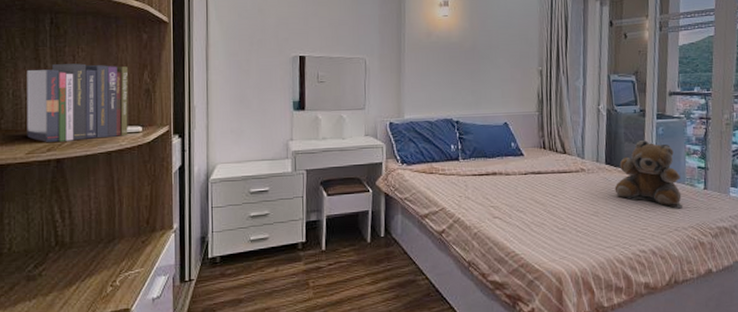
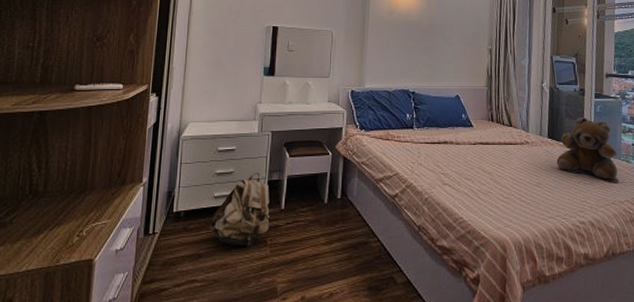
books: present [27,63,128,143] -> none [15,24,115,96]
backpack: none [246,213,312,290] -> present [208,172,271,247]

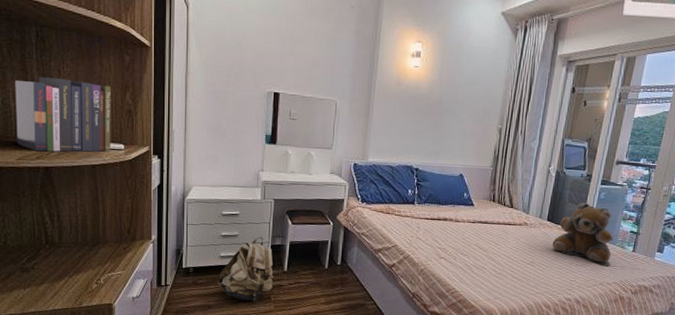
books: none [15,24,115,96] -> present [15,77,111,152]

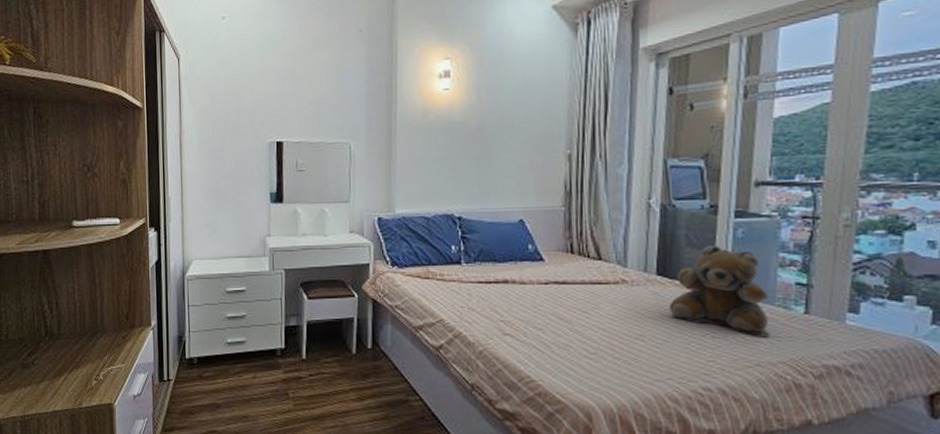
books: present [15,77,111,152] -> none [15,153,107,234]
backpack: present [216,237,274,302] -> none [223,317,291,400]

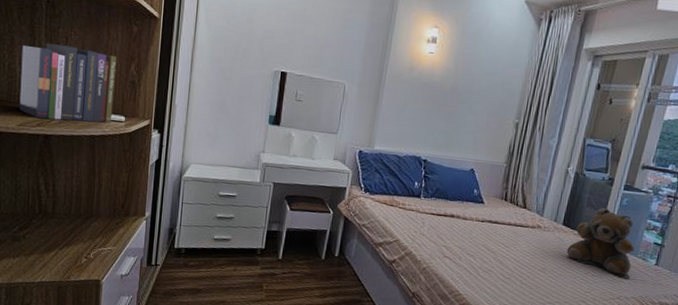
books: none [15,153,107,234] -> present [19,43,116,123]

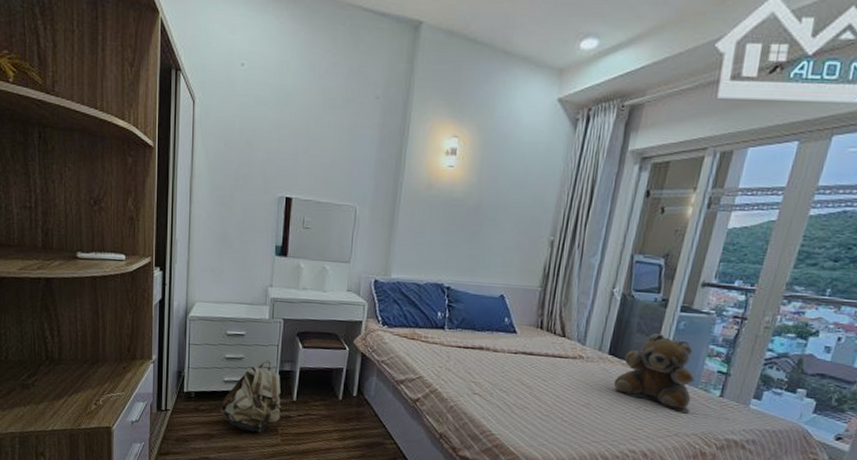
books: present [19,43,116,123] -> none [18,181,112,263]
backpack: none [207,221,268,290] -> present [219,360,282,434]

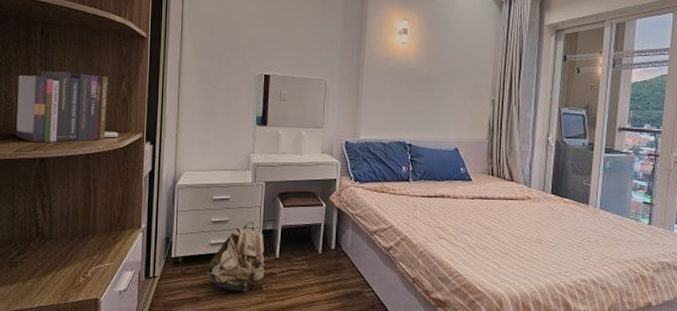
books: none [18,181,112,263] -> present [16,71,108,143]
teddy bear: present [613,332,695,414] -> none [559,172,625,242]

